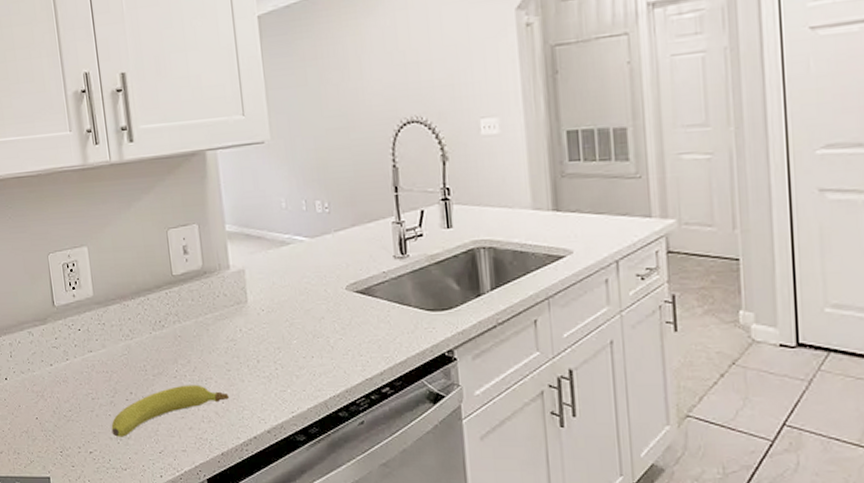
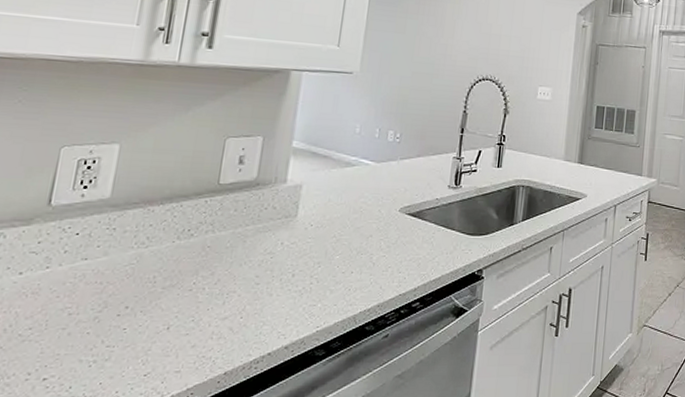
fruit: present [111,384,229,437] -> none [84,298,250,359]

